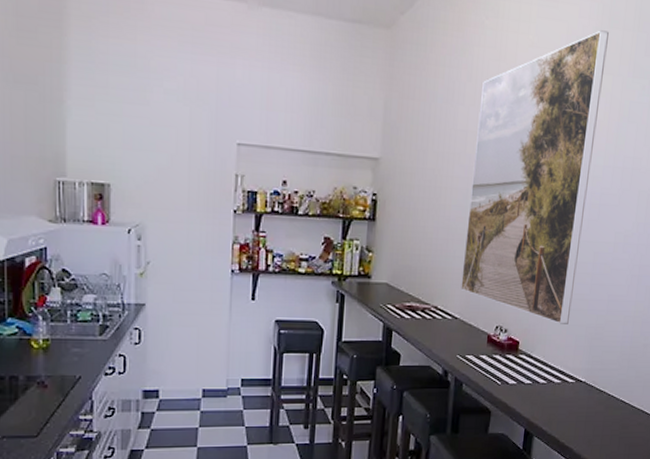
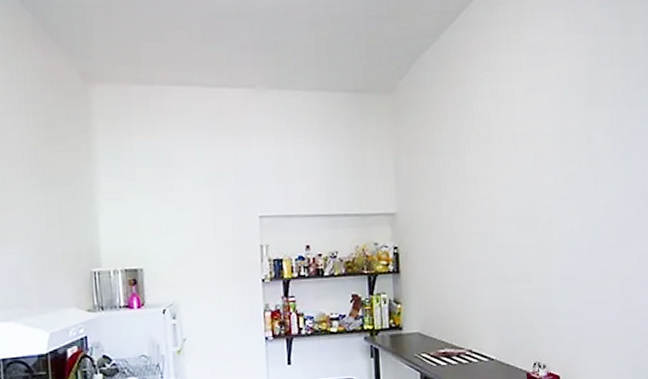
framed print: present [461,30,609,324] -> none [485,69,607,354]

